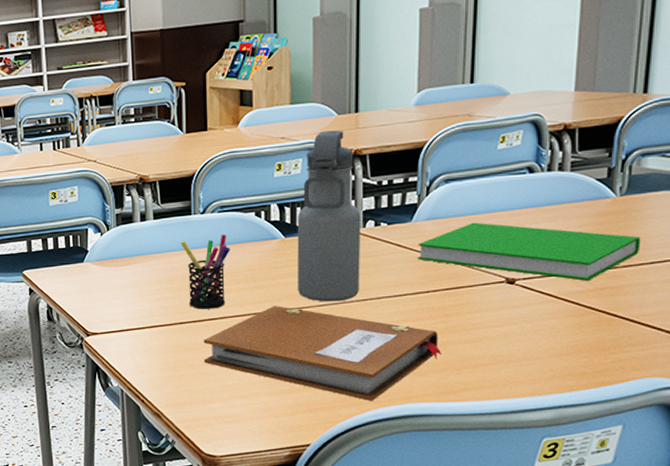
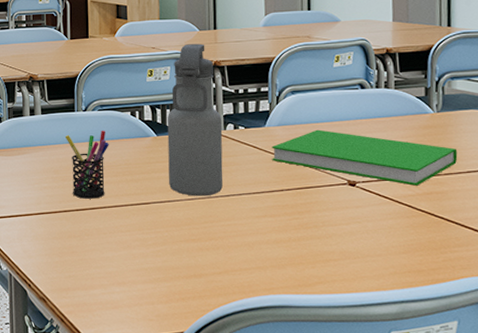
notebook: present [203,306,441,402] -> none [85,198,297,292]

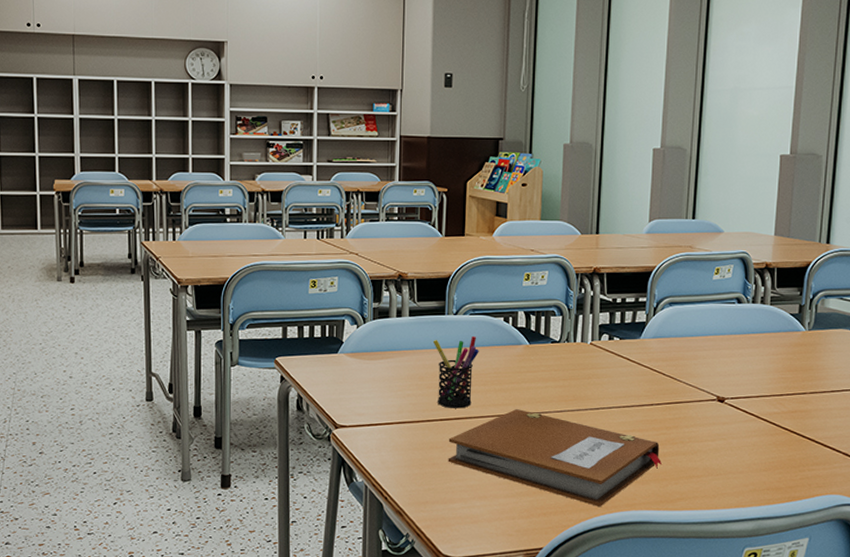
notebook: none [85,198,297,292] -> present [448,409,662,508]
water bottle: present [167,44,223,196] -> none [538,248,598,409]
book: present [271,129,458,186] -> none [644,343,824,404]

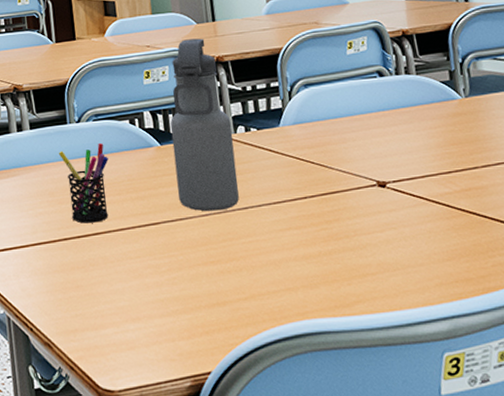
notebook: present [448,409,662,508] -> none [89,217,329,320]
water bottle: none [538,248,598,409] -> present [170,38,239,212]

